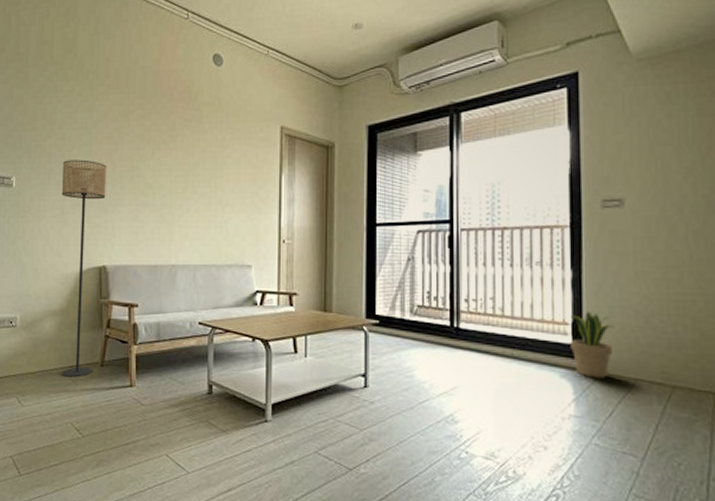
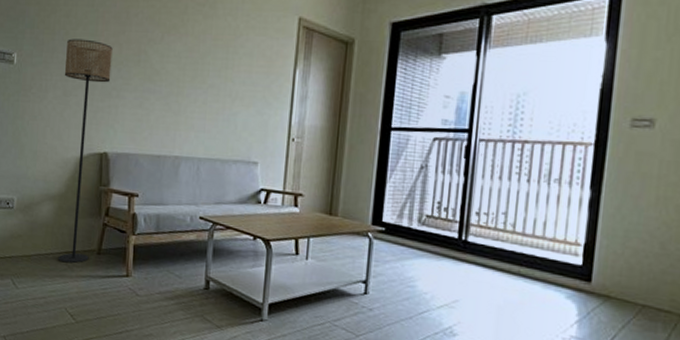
potted plant: present [570,311,615,379] -> none [580,233,629,303]

